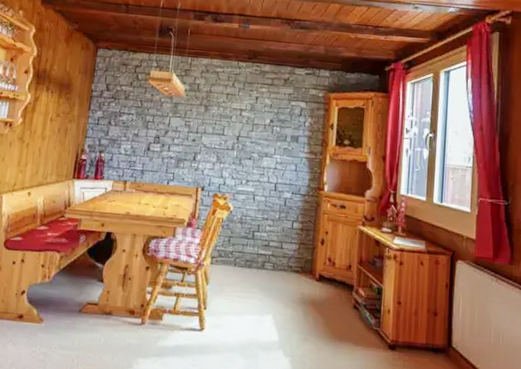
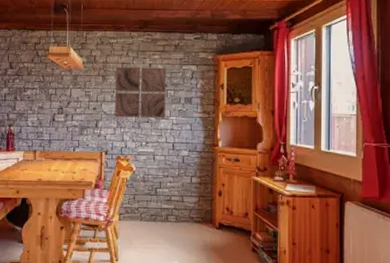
wall art: none [215,97,274,156] -> present [115,66,166,118]

